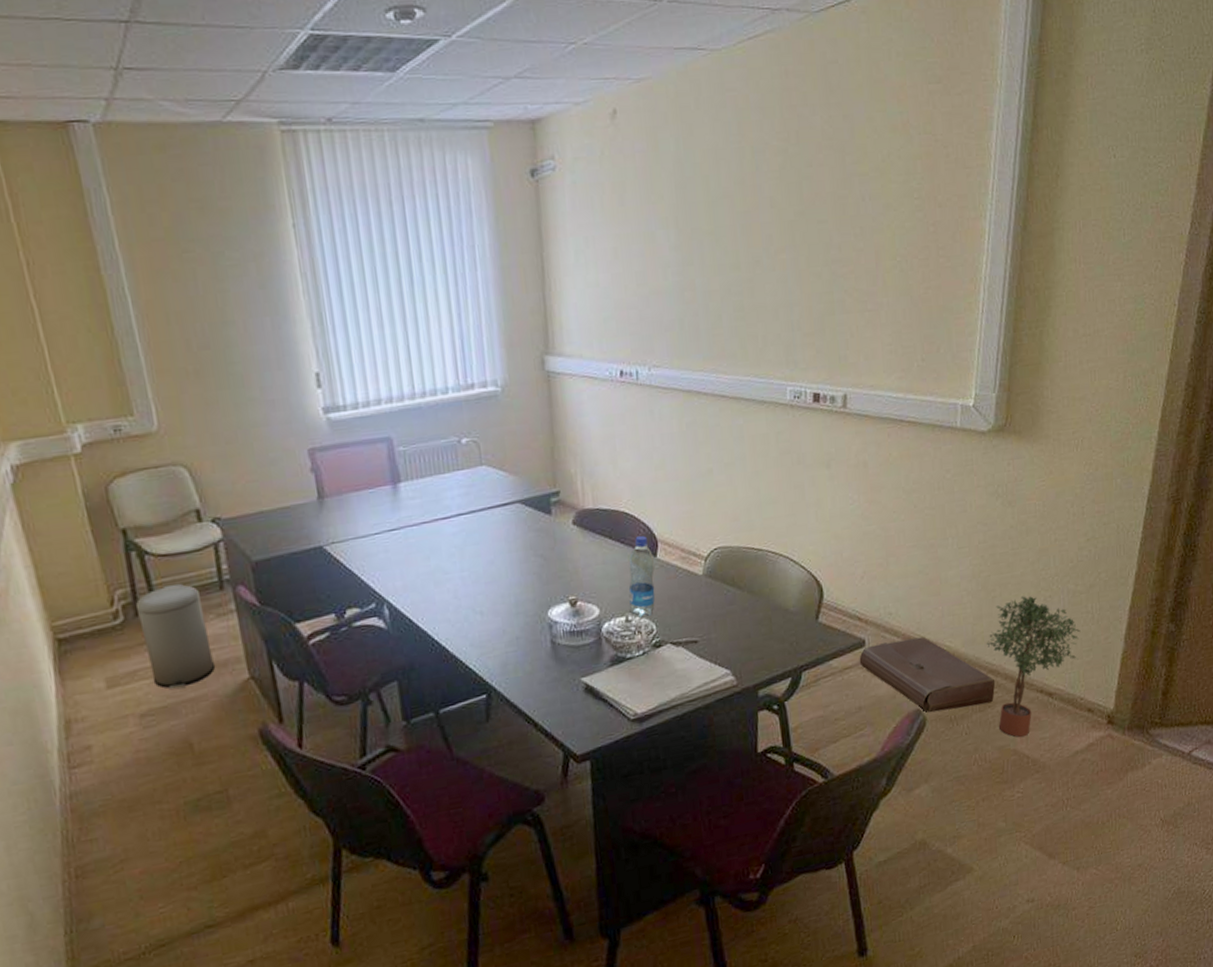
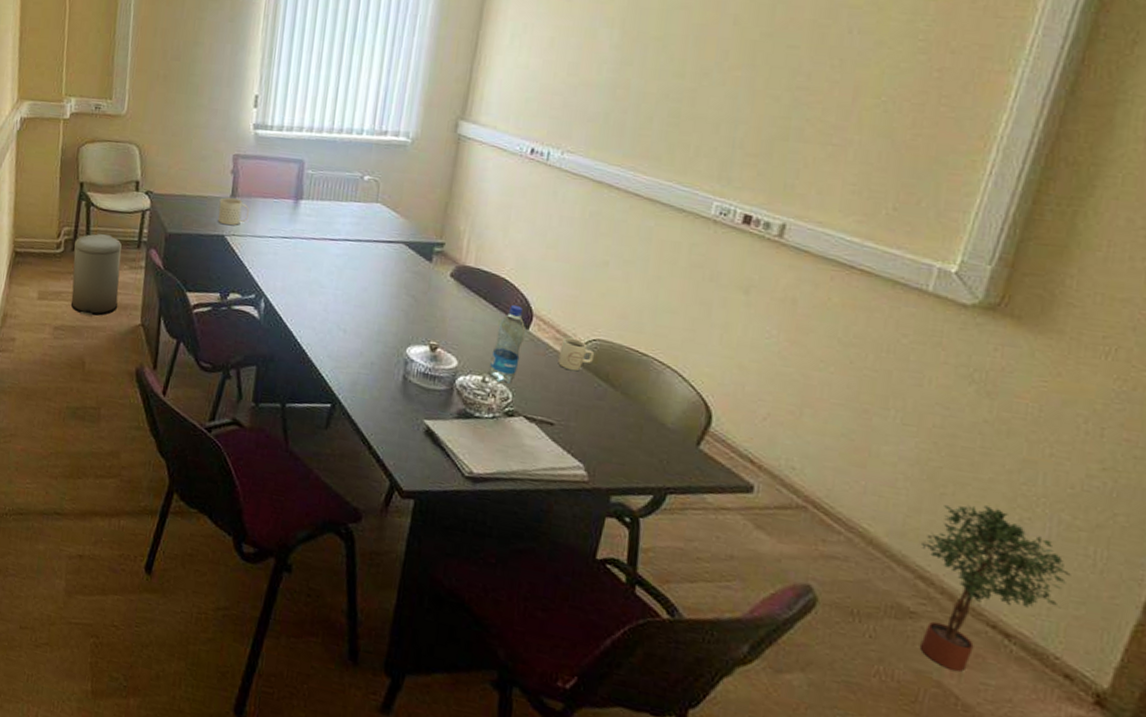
mug: none [306,500,345,534] -> present [218,197,249,226]
mug: none [687,552,719,586] -> present [558,337,595,372]
briefcase: present [859,636,996,713] -> none [741,493,926,614]

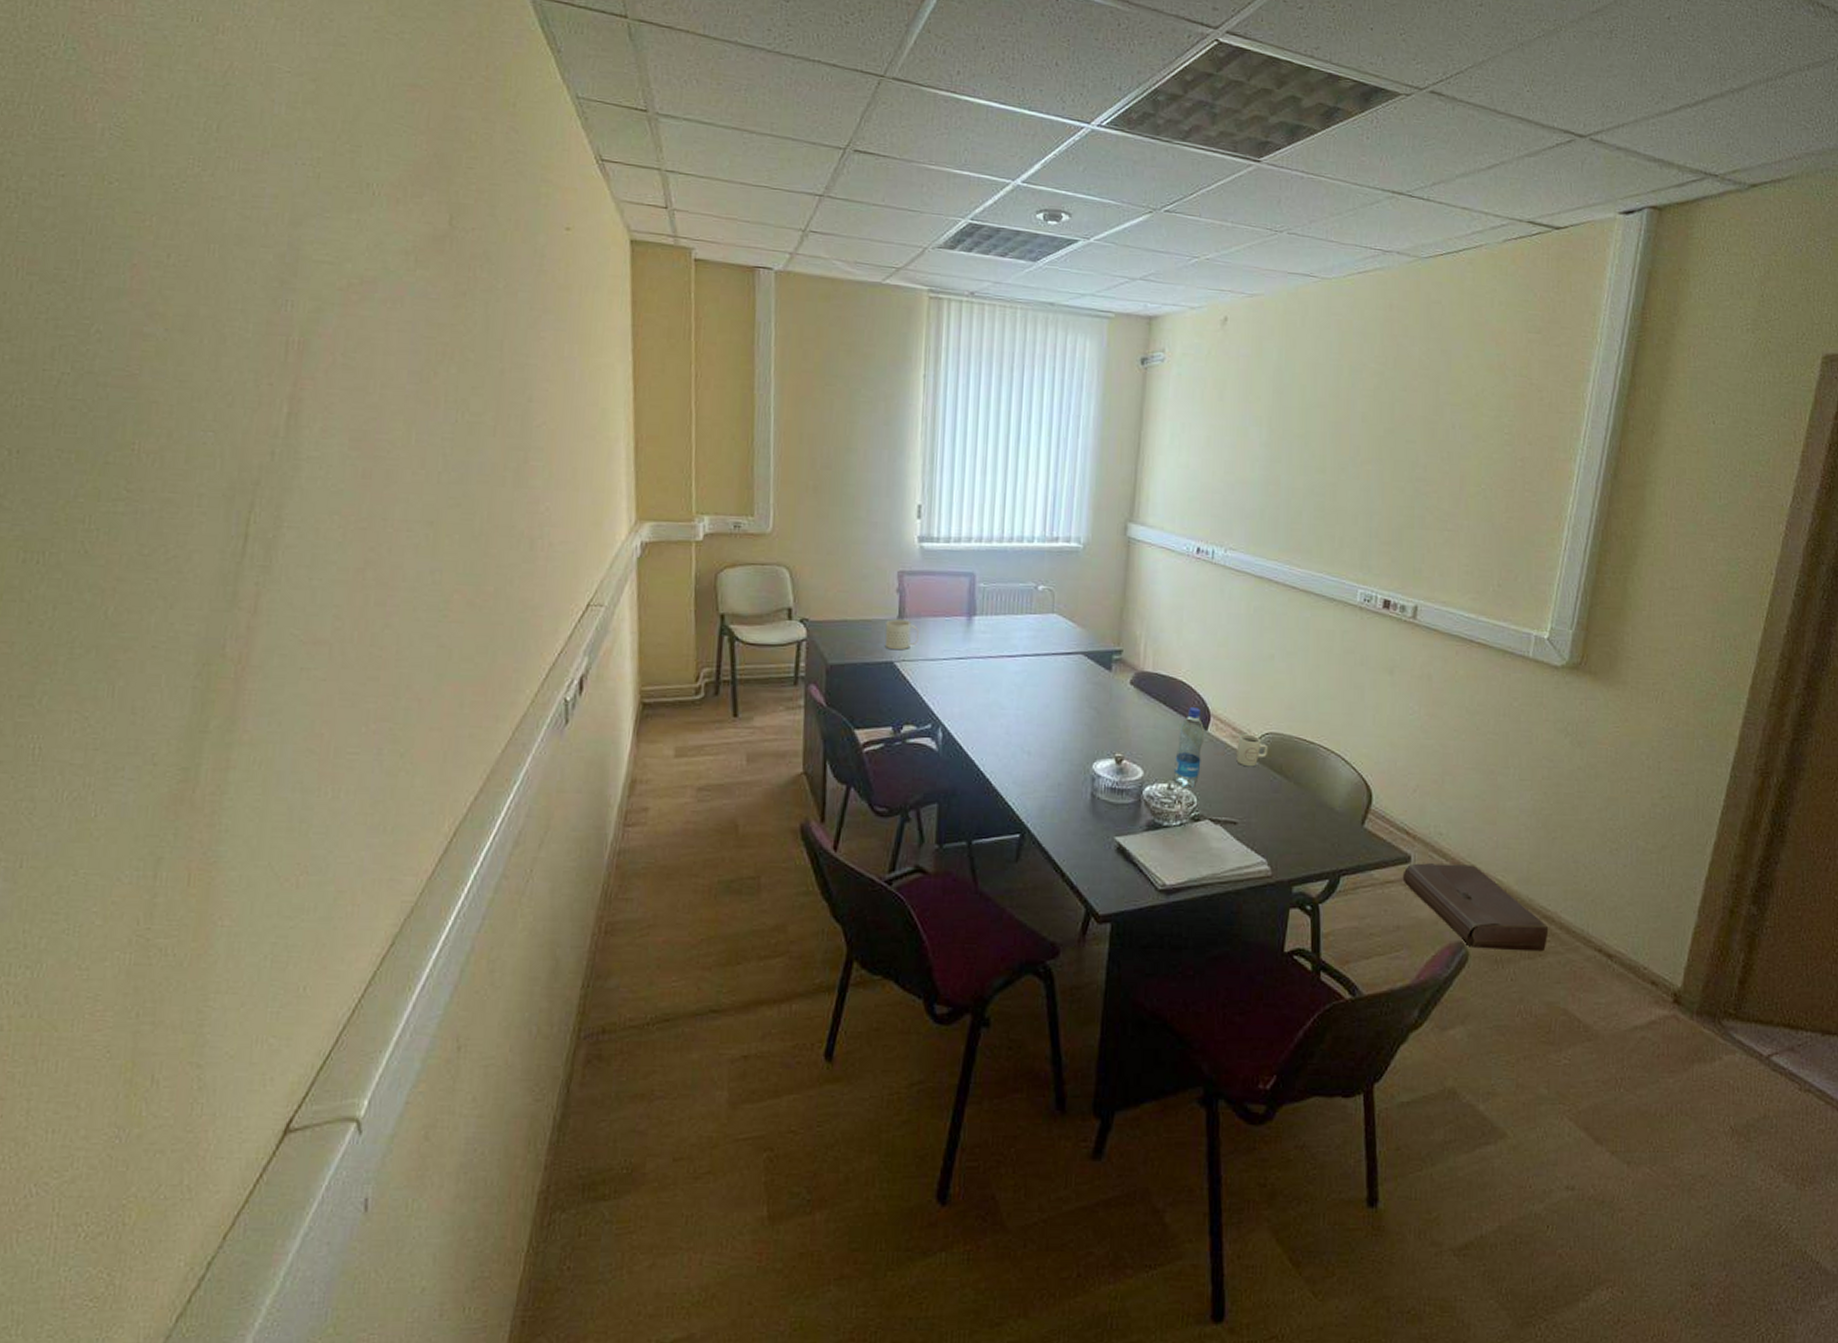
pedal bin: present [71,233,122,316] -> none [716,671,776,770]
briefcase: none [741,493,926,614] -> present [1402,863,1549,952]
potted tree: present [921,505,1071,672] -> none [1543,843,1649,996]

